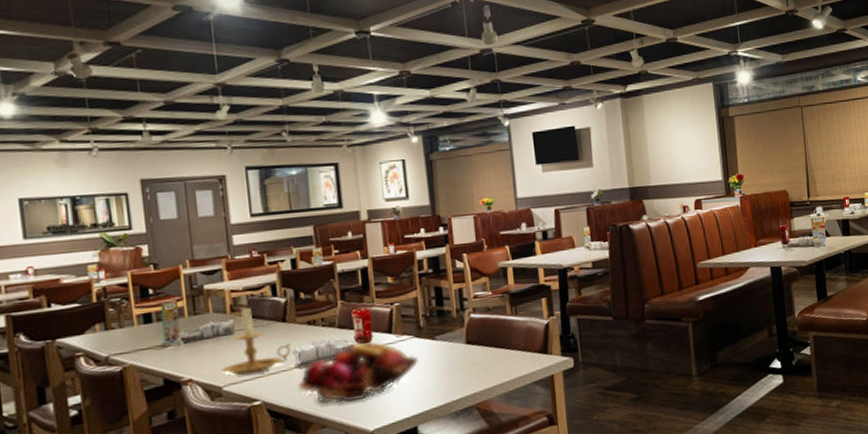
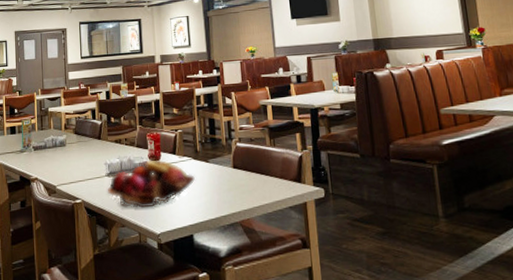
candle holder: present [221,305,291,376] -> none [56,125,103,179]

